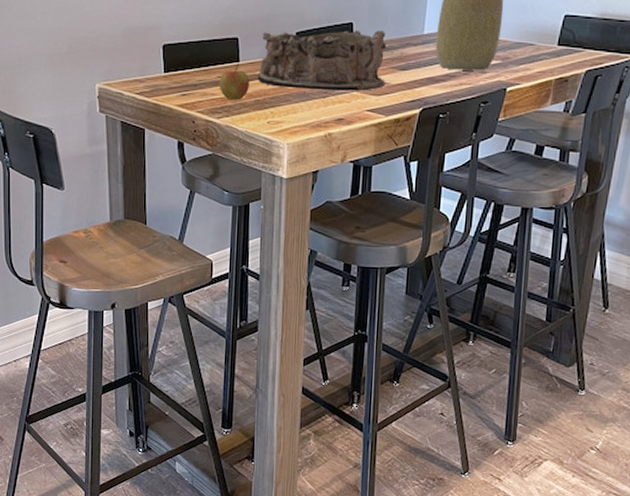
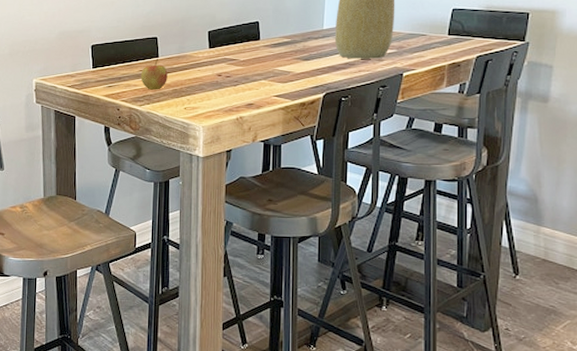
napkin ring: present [257,30,387,91] -> none [174,28,291,80]

